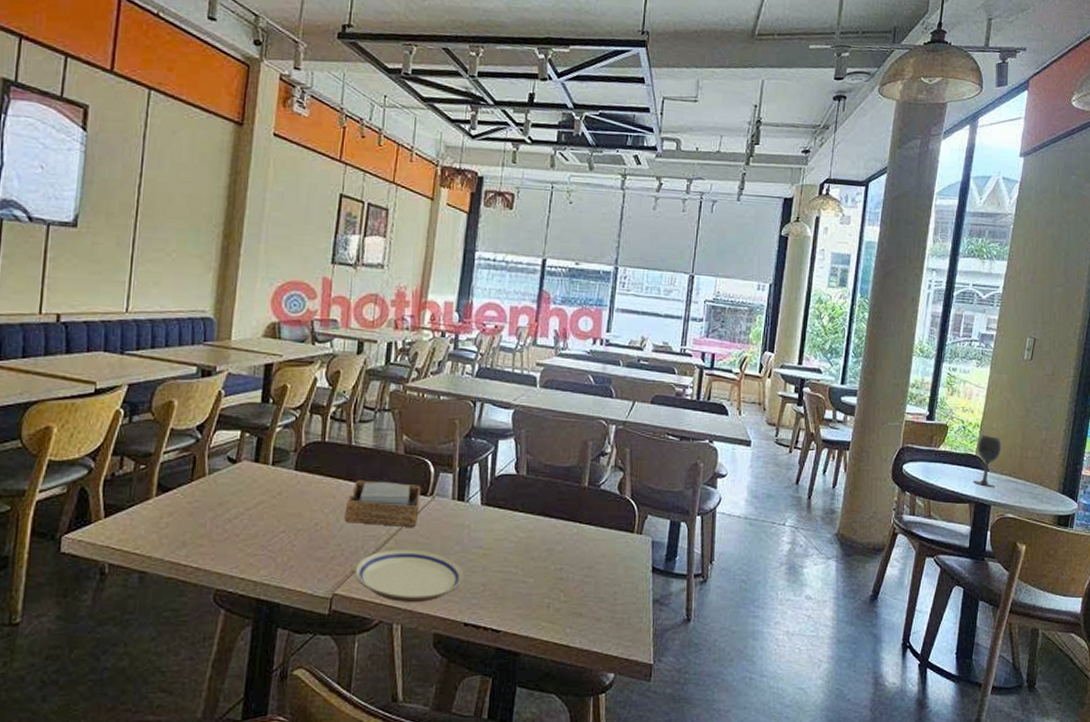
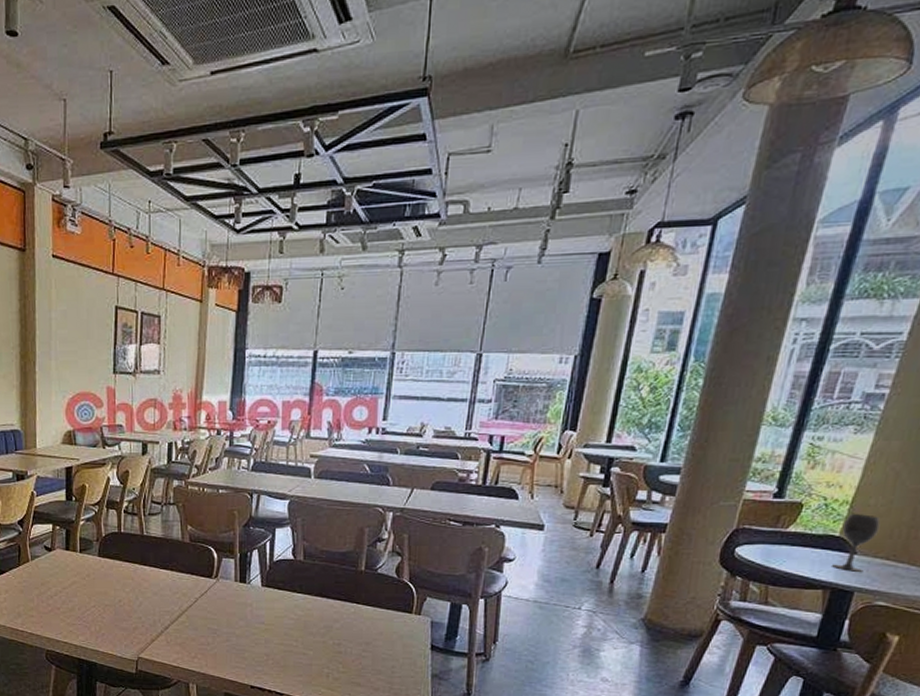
napkin holder: present [344,479,421,528] -> none [142,564,206,605]
plate: present [355,549,464,602] -> none [155,623,248,667]

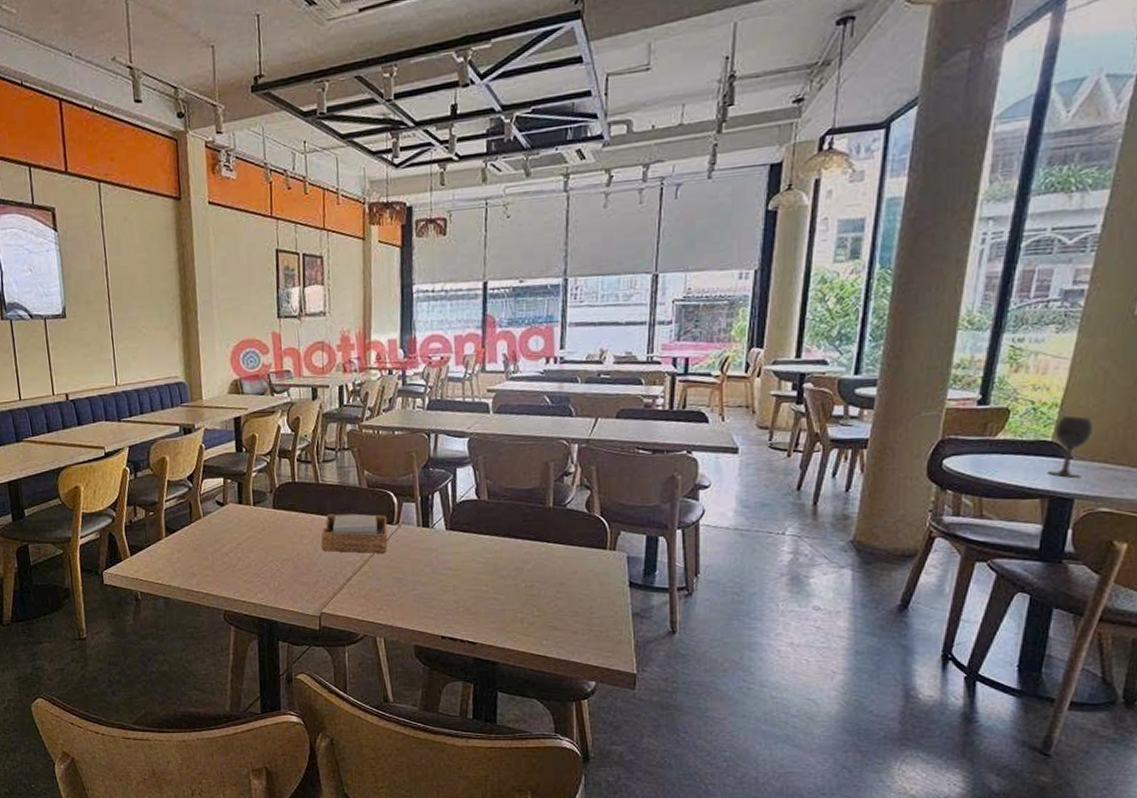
napkin holder: none [142,564,206,605] -> present [321,513,388,554]

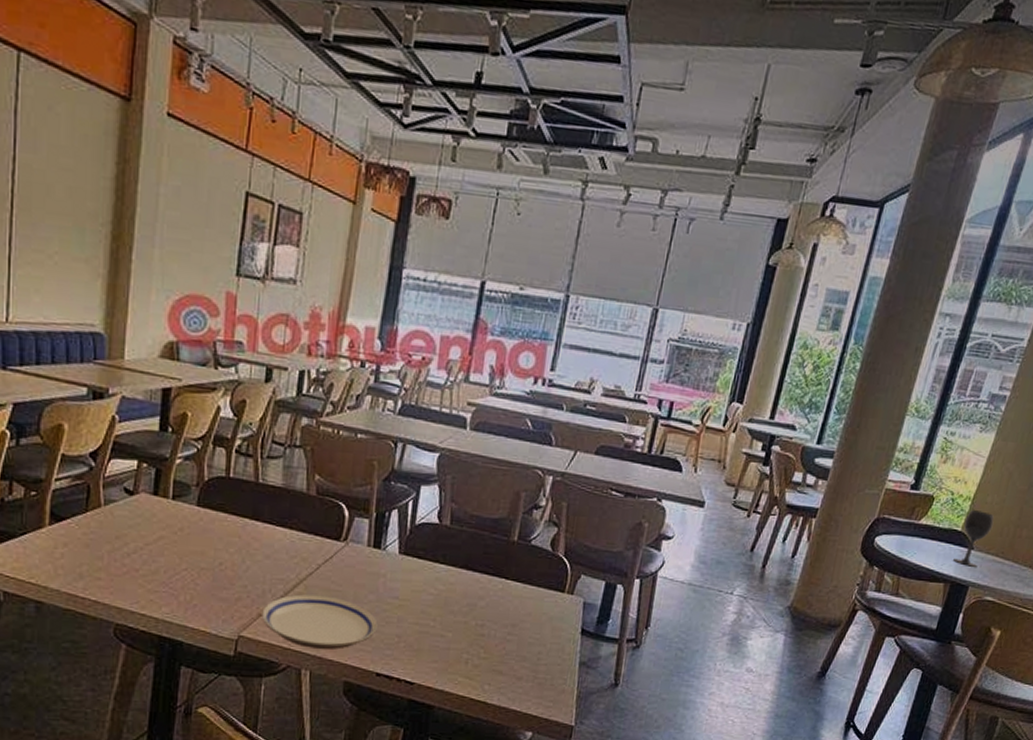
napkin holder: present [321,513,388,554] -> none [250,519,334,574]
plate: none [337,572,436,619] -> present [262,594,378,649]

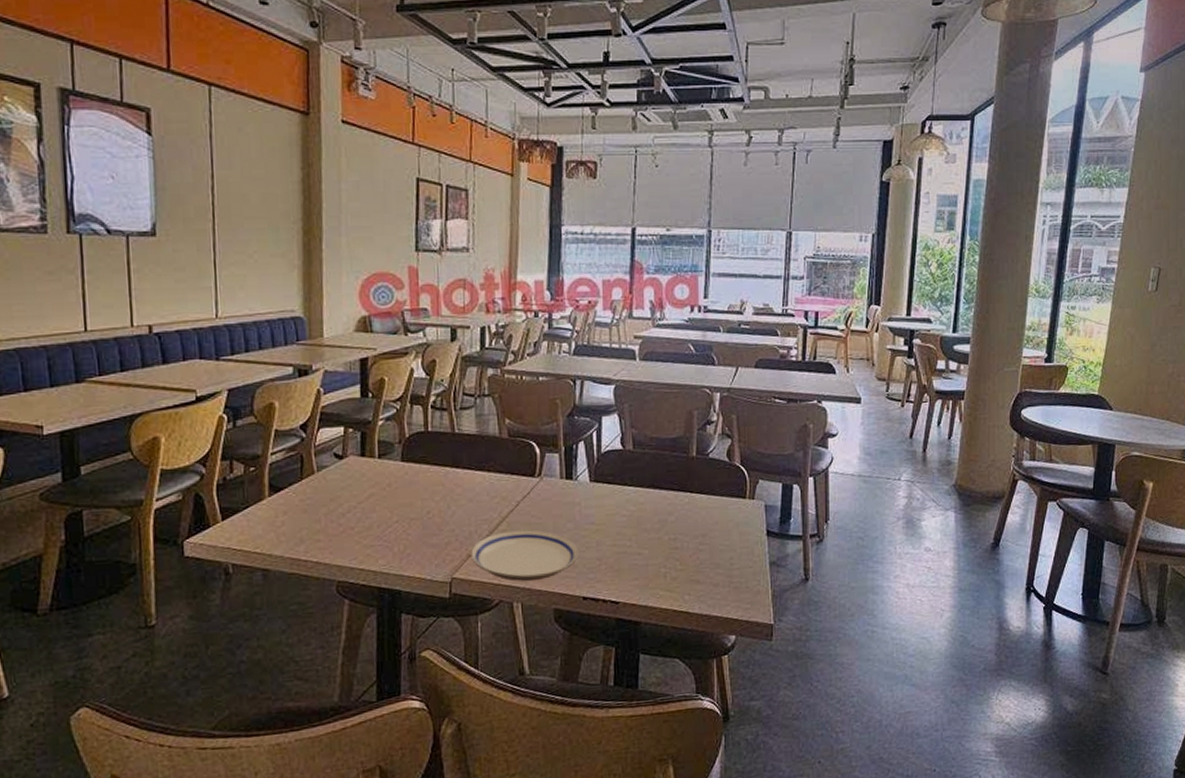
wine glass: present [953,509,994,567] -> none [1096,373,1126,426]

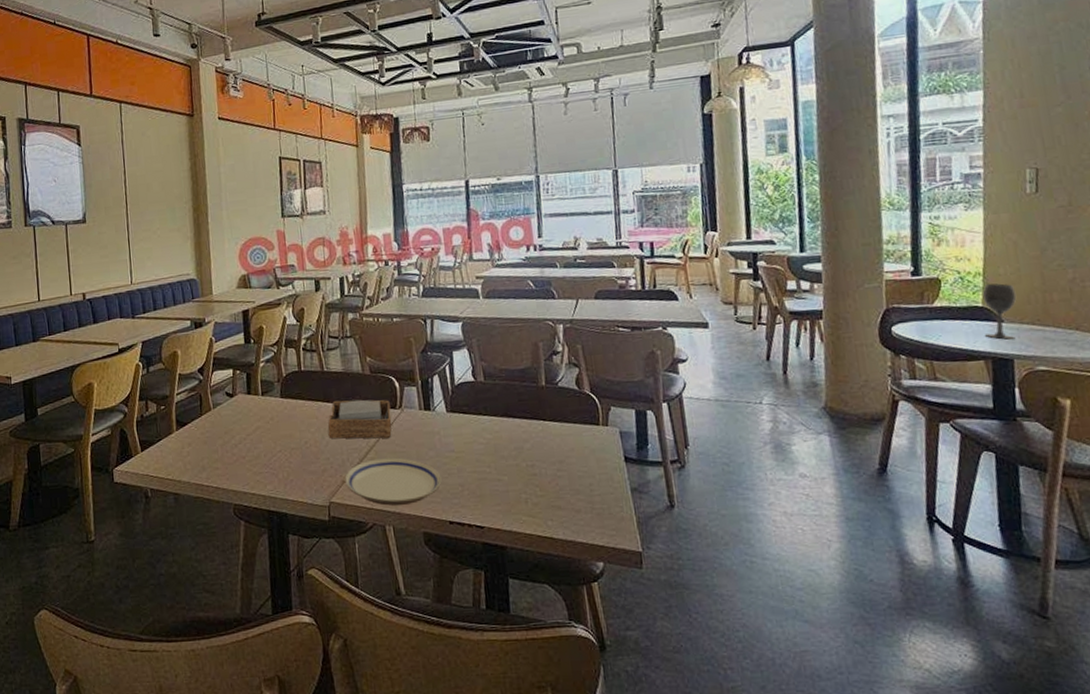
napkin holder: none [455,466,529,510] -> present [328,399,392,439]
wine glass: none [1096,373,1126,426] -> present [982,283,1017,340]

